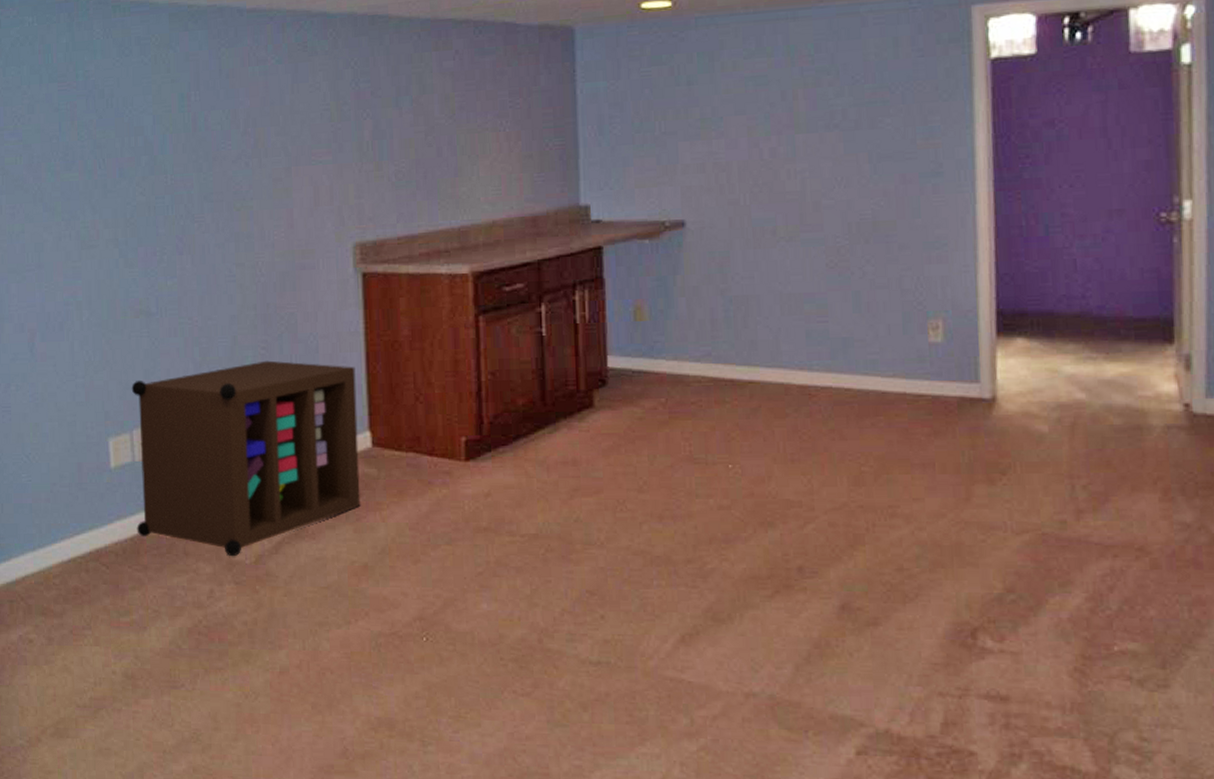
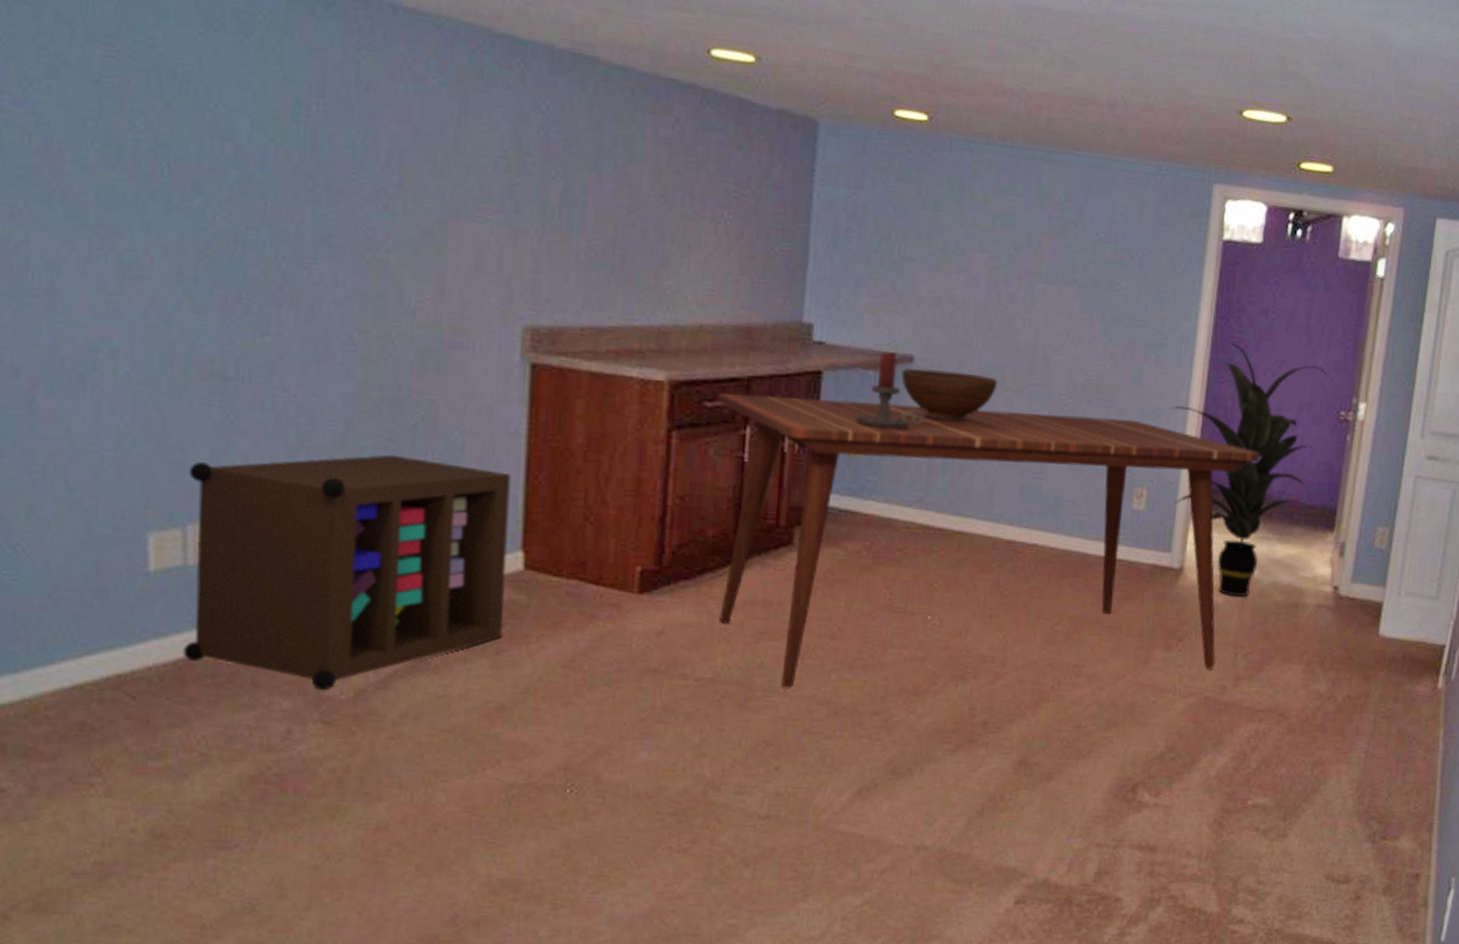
dining table: none [514,252,1068,542] -> present [717,393,1259,690]
candle holder: none [638,220,701,292] -> present [856,351,923,430]
fruit bowl: none [675,229,770,277] -> present [901,367,998,421]
indoor plant: none [955,159,1137,424] -> present [1169,343,1327,597]

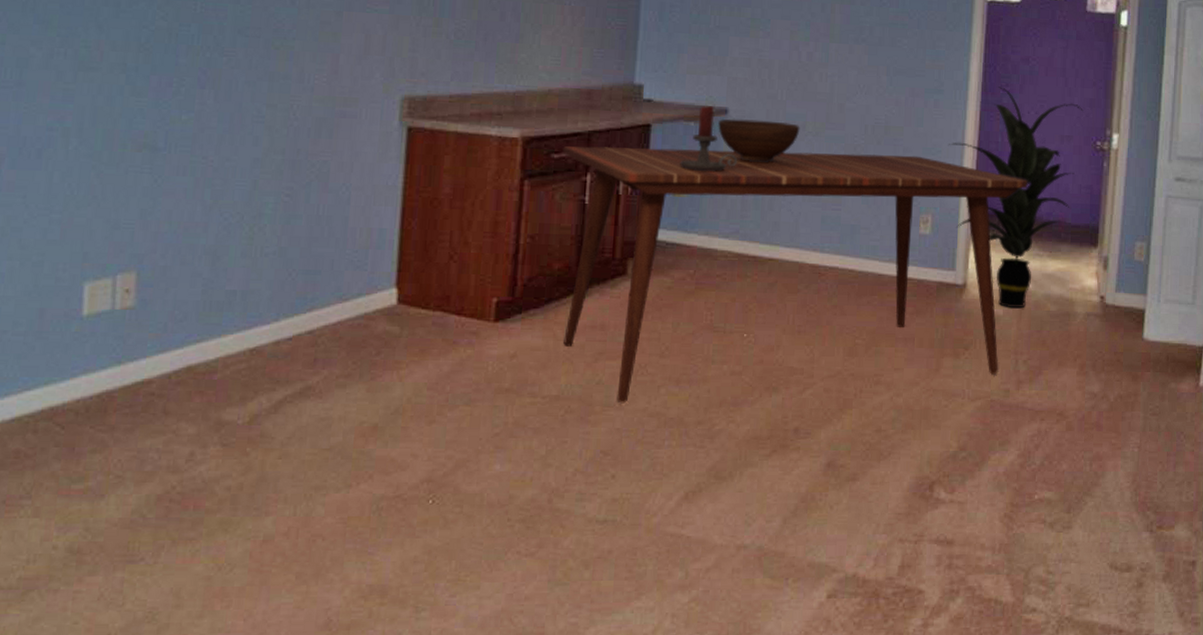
storage cabinet: present [182,454,511,691] -> none [106,208,389,417]

